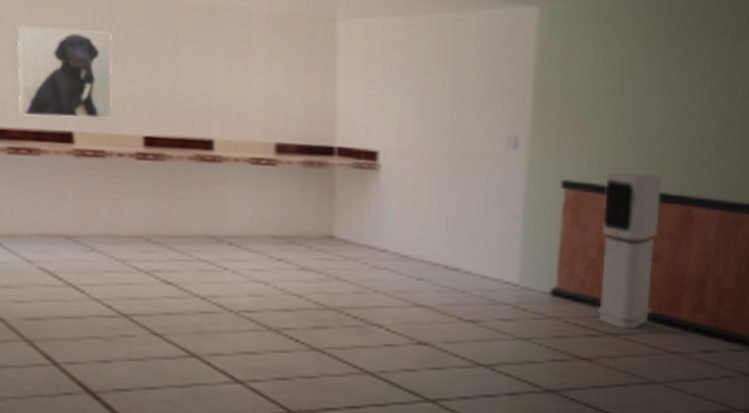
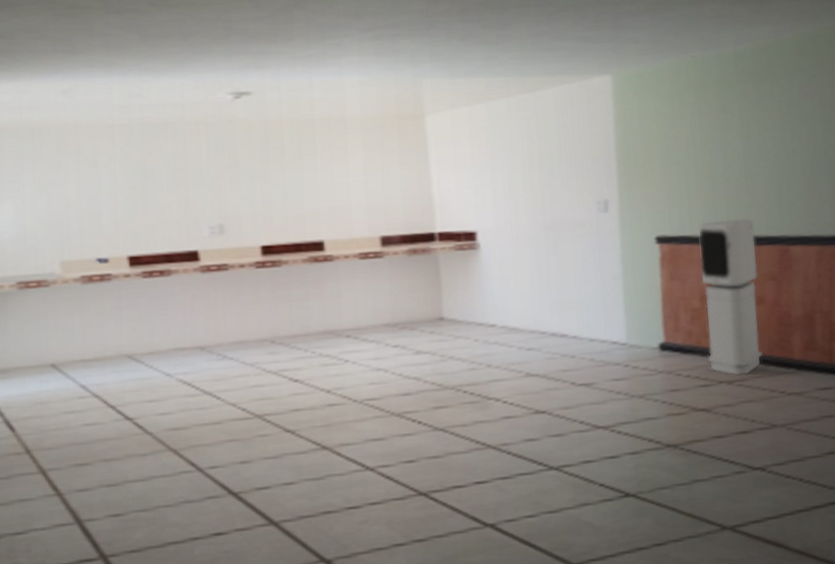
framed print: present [17,26,113,119] -> none [143,156,231,241]

